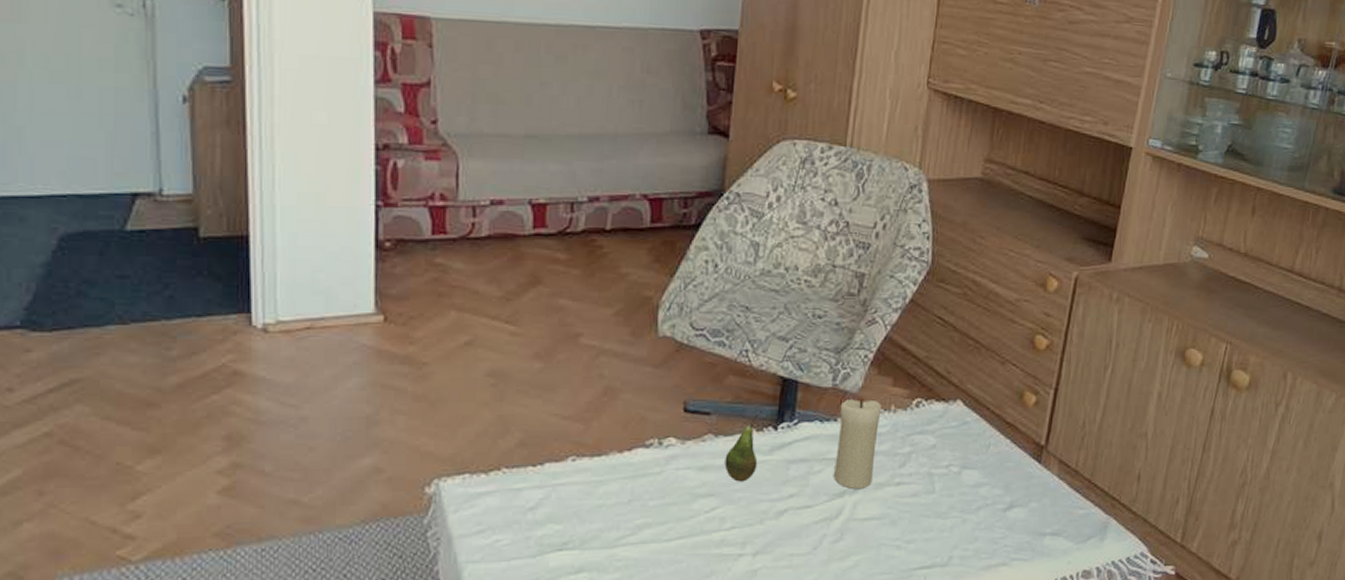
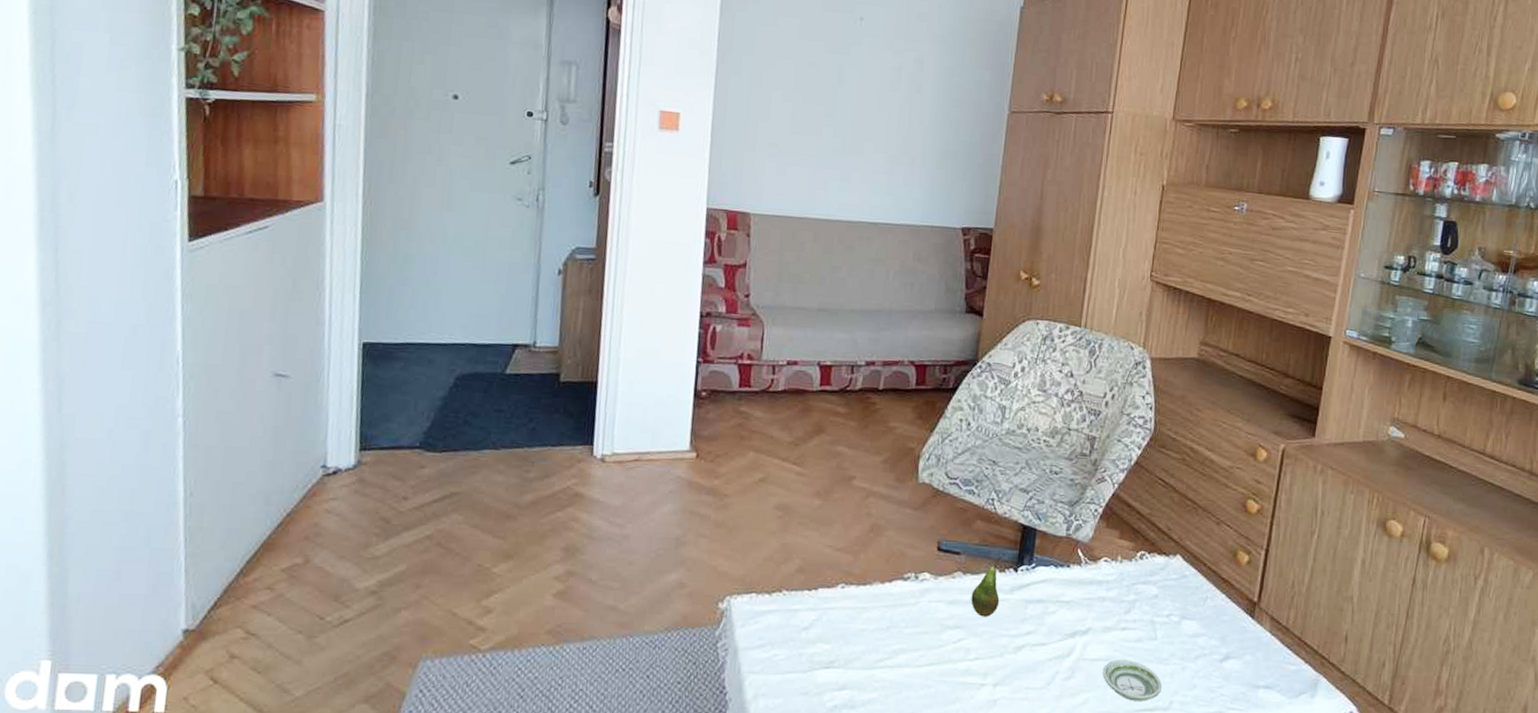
candle: present [833,396,882,490] -> none [1065,546,1109,632]
saucer: none [875,516,940,560] -> present [1103,659,1162,701]

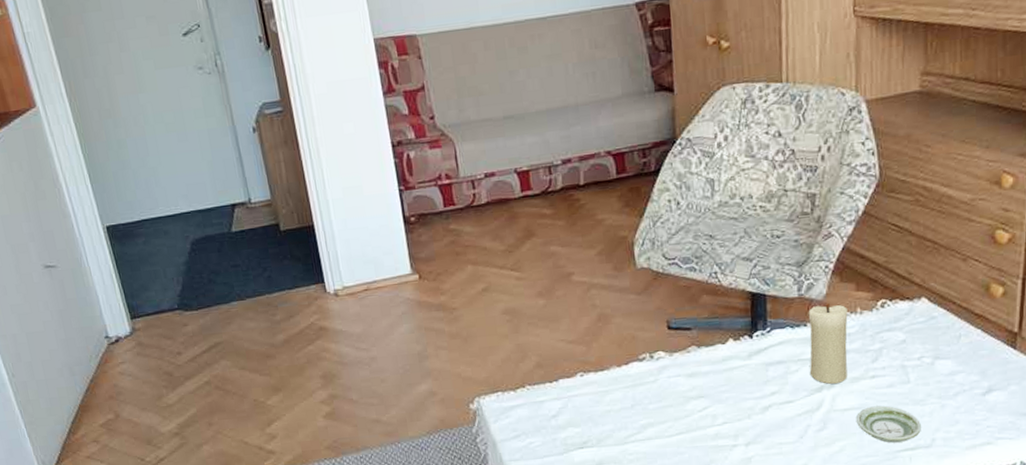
fruit: present [971,552,1005,617] -> none [709,321,739,385]
candle: none [1065,546,1109,632] -> present [808,302,848,385]

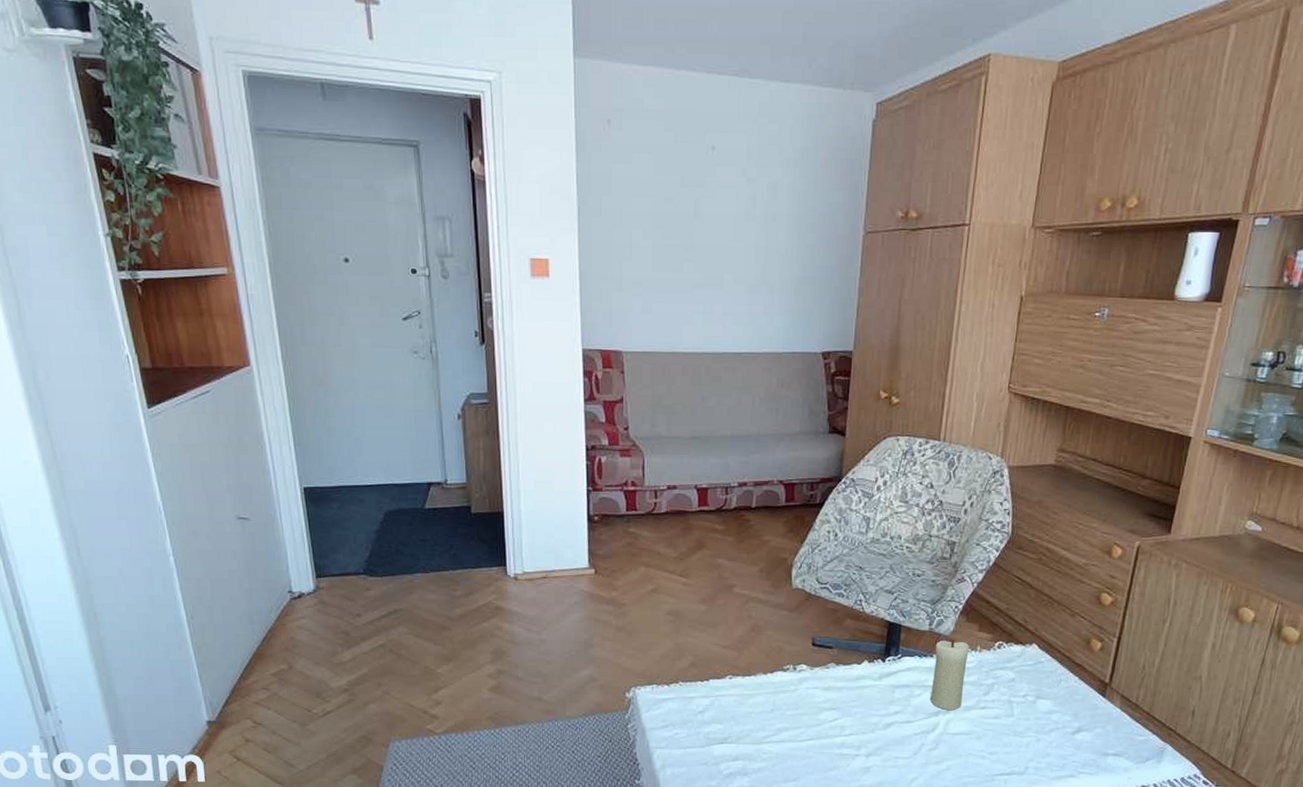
saucer: present [857,405,921,443] -> none [964,733,1018,767]

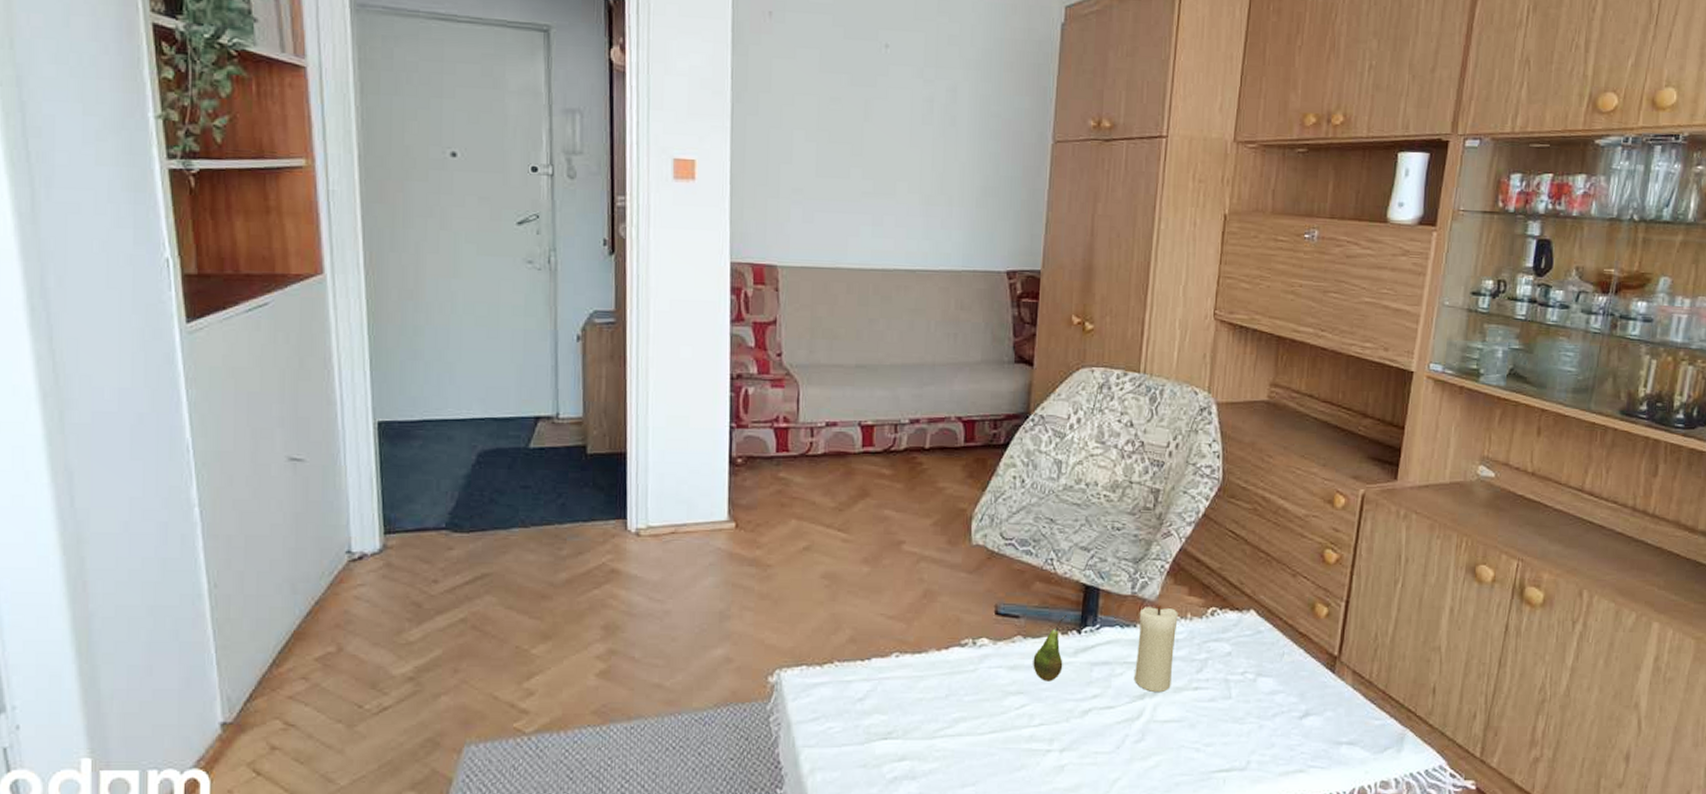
fruit: none [844,646,873,700] -> present [1033,614,1067,681]

